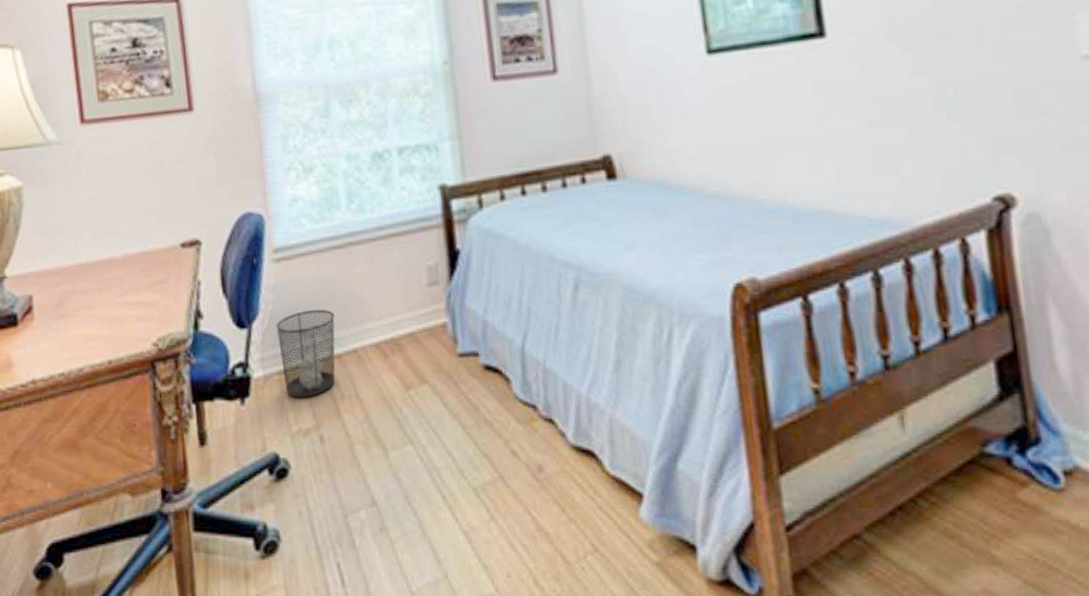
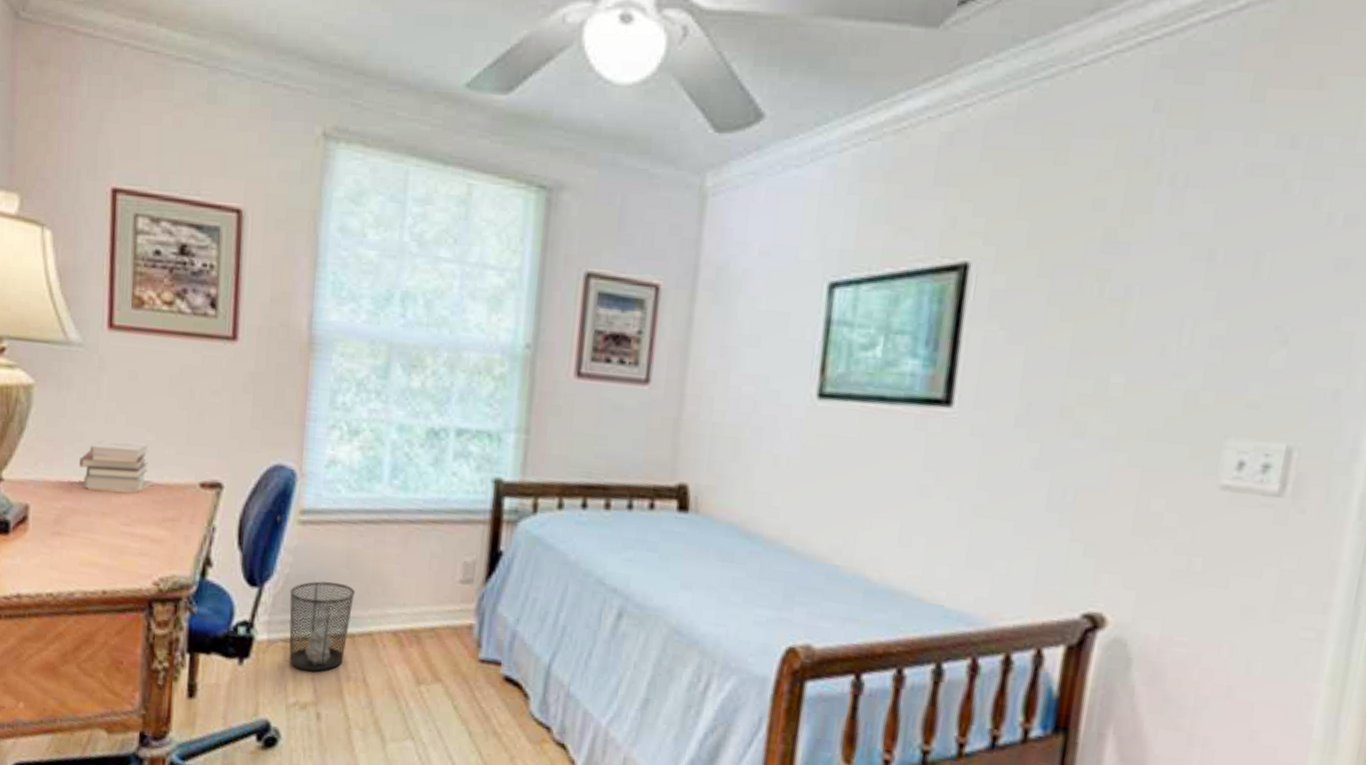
books: none [71,218,139,271] -> present [79,440,153,495]

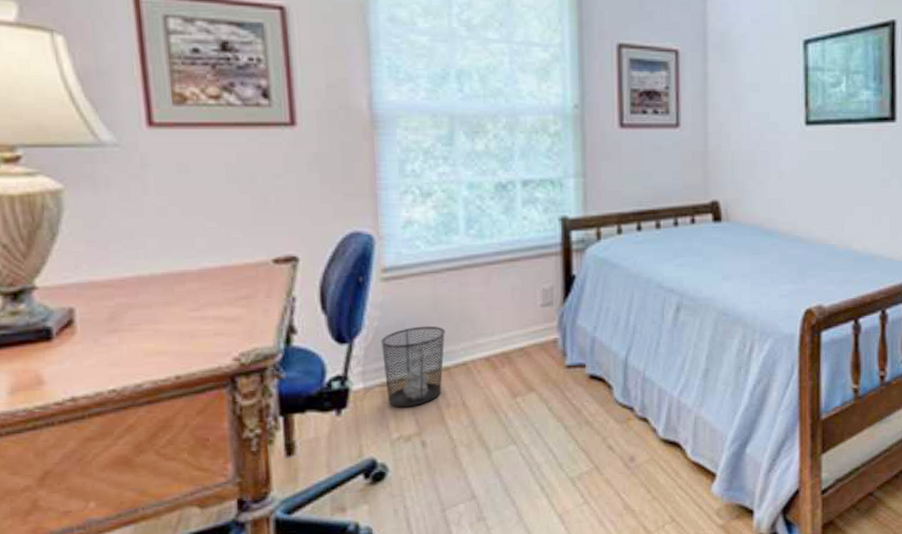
books: present [79,440,153,495] -> none [131,231,220,284]

